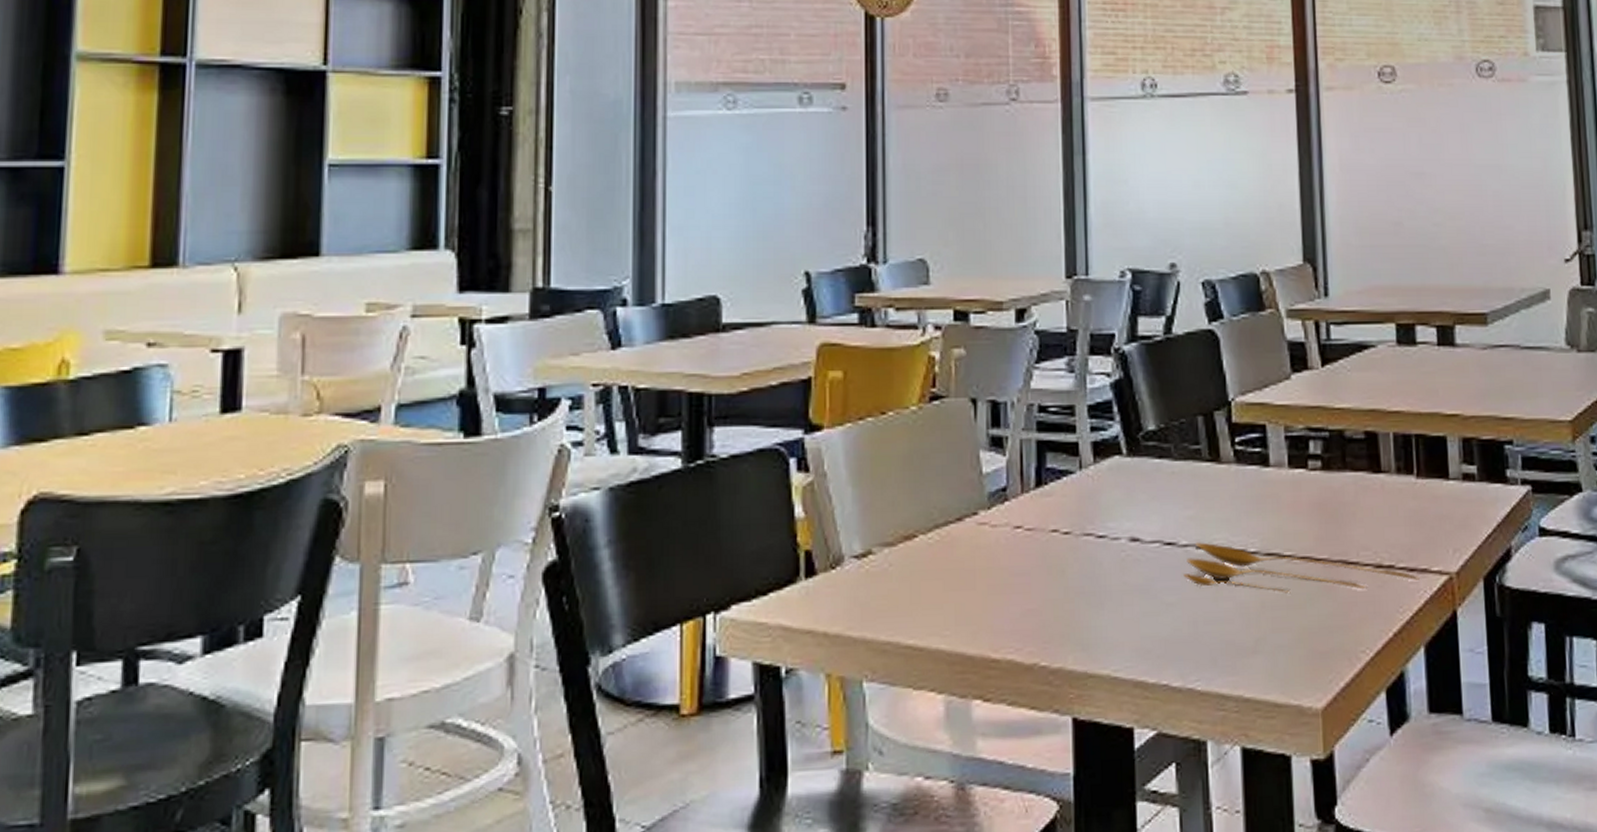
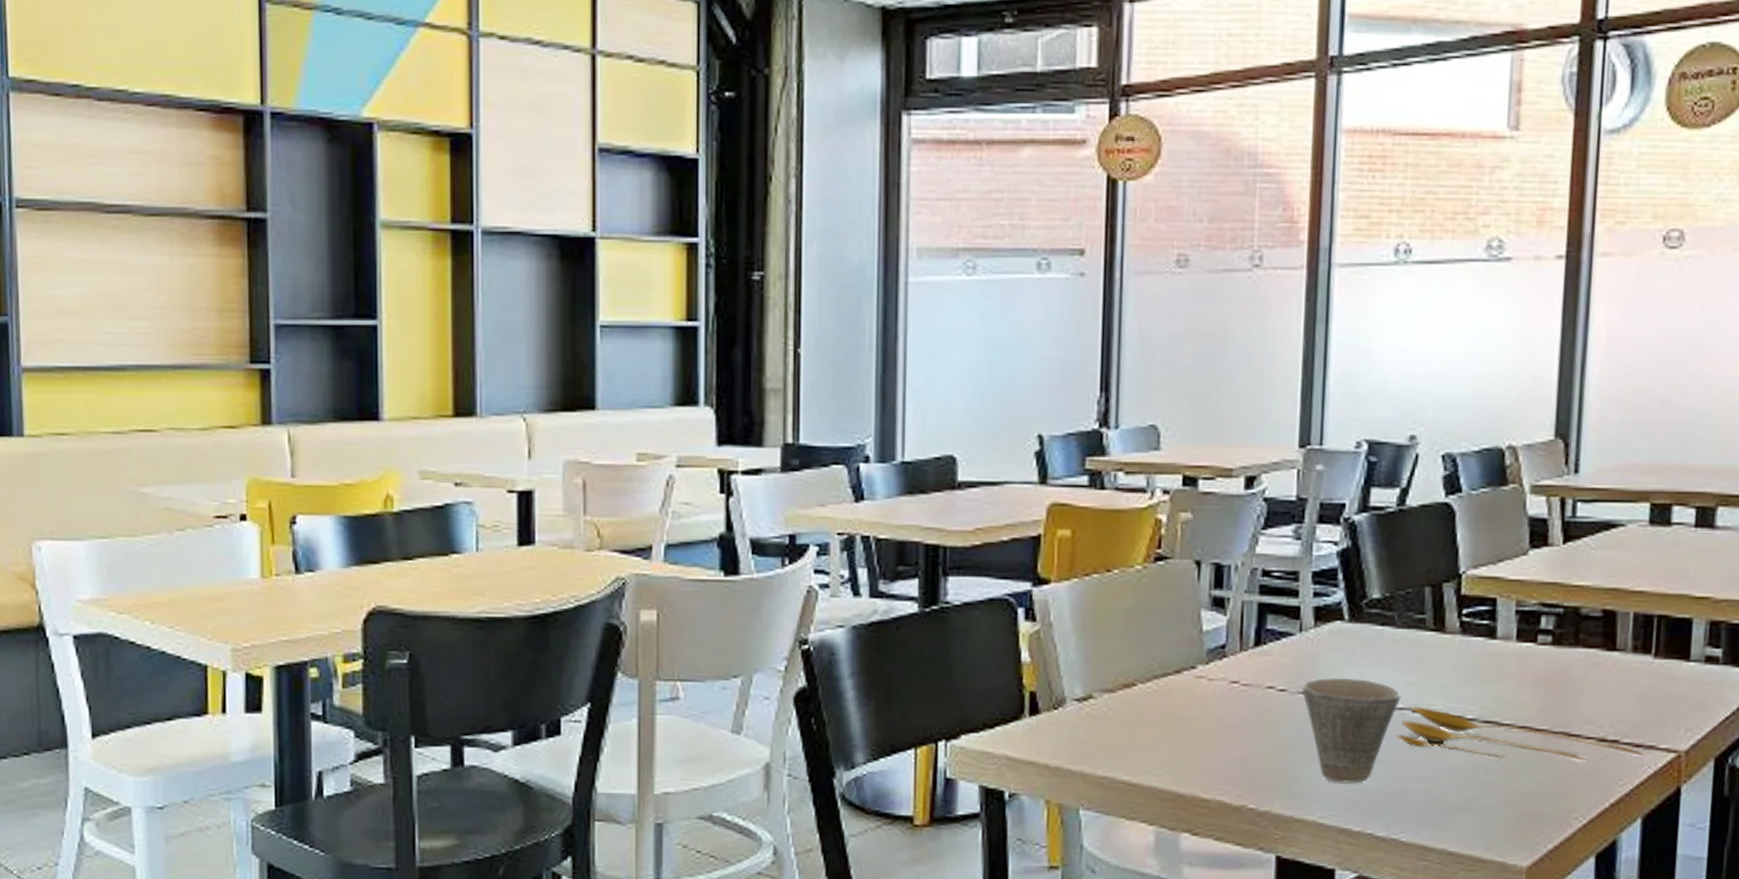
cup: none [1085,516,1184,631] -> present [1301,678,1401,784]

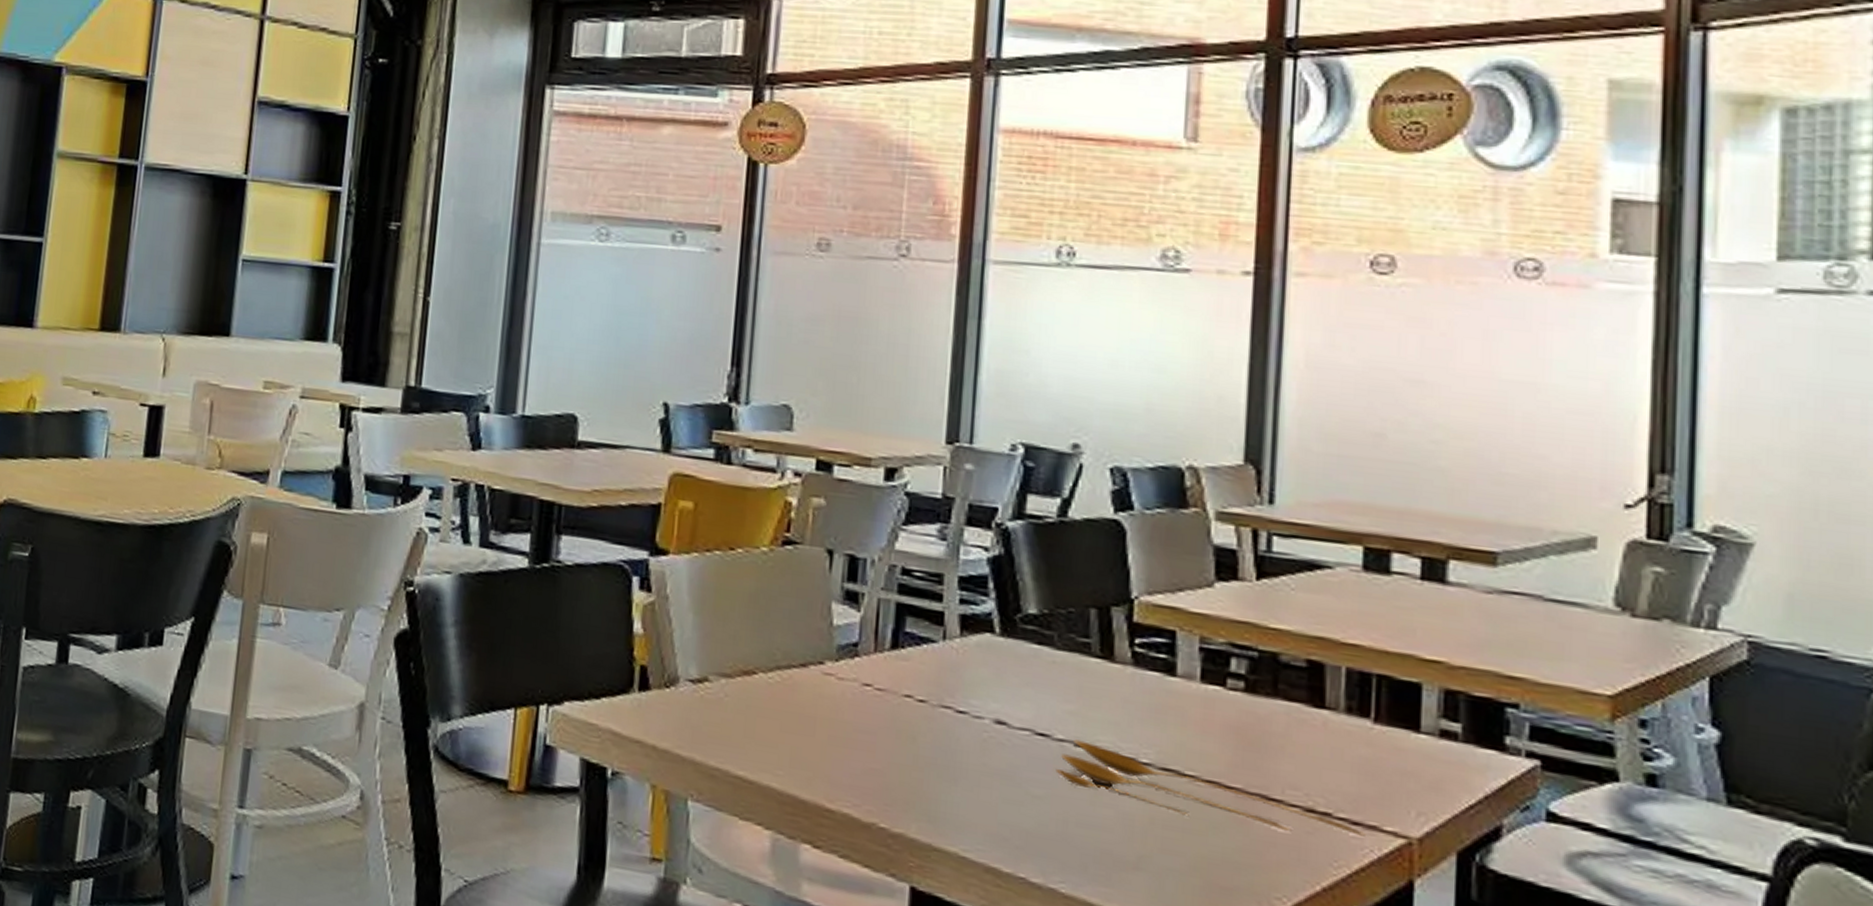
cup: present [1301,678,1401,784] -> none [943,693,1062,818]

